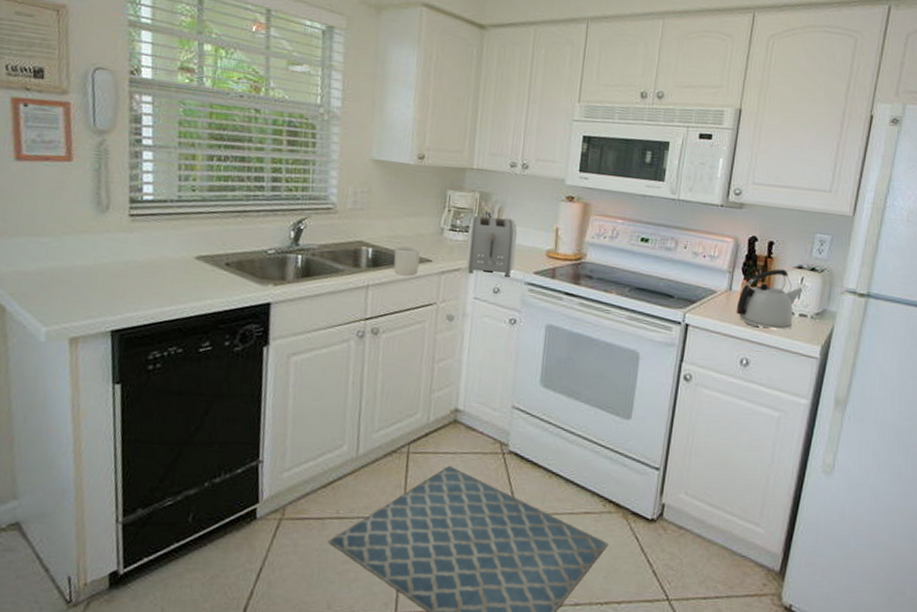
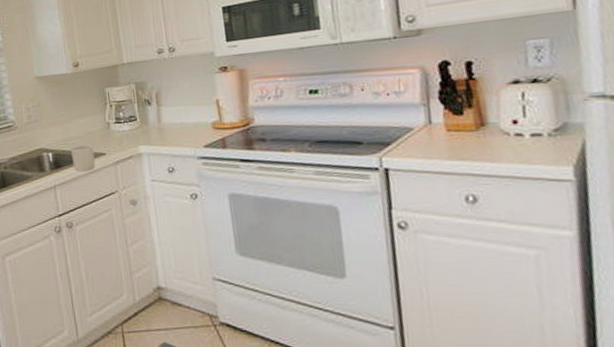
toaster: present [465,215,518,277] -> none [130,100,183,160]
kettle: present [736,269,804,330] -> none [443,88,529,159]

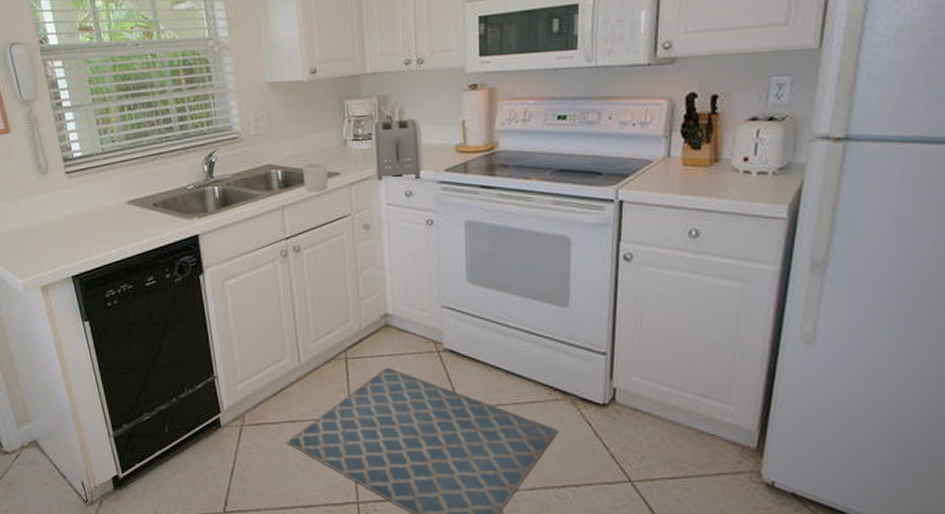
toaster: none [130,100,183,160] -> present [370,118,423,182]

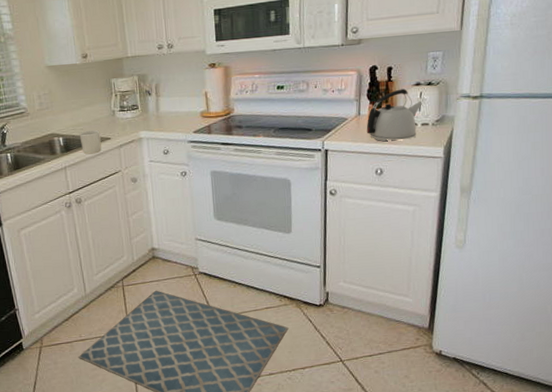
toaster: present [370,118,423,182] -> none [133,92,177,143]
kettle: none [678,124,761,194] -> present [366,88,423,142]

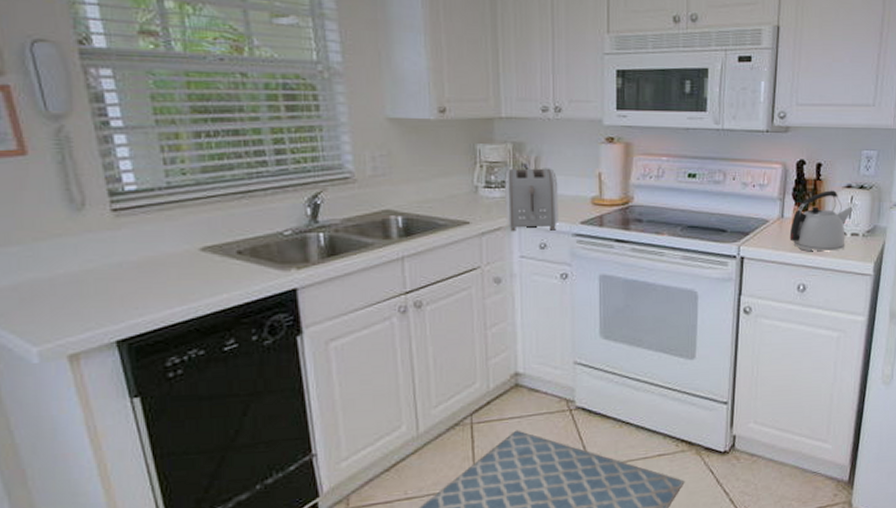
mug: present [79,129,102,155] -> none [426,209,456,242]
toaster: none [133,92,177,143] -> present [504,168,559,232]

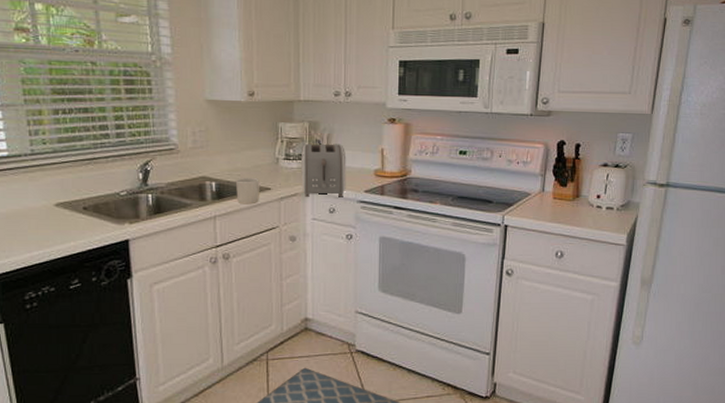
mug: none [426,209,456,242] -> present [235,177,259,205]
kettle: present [789,190,854,252] -> none [549,168,609,223]

